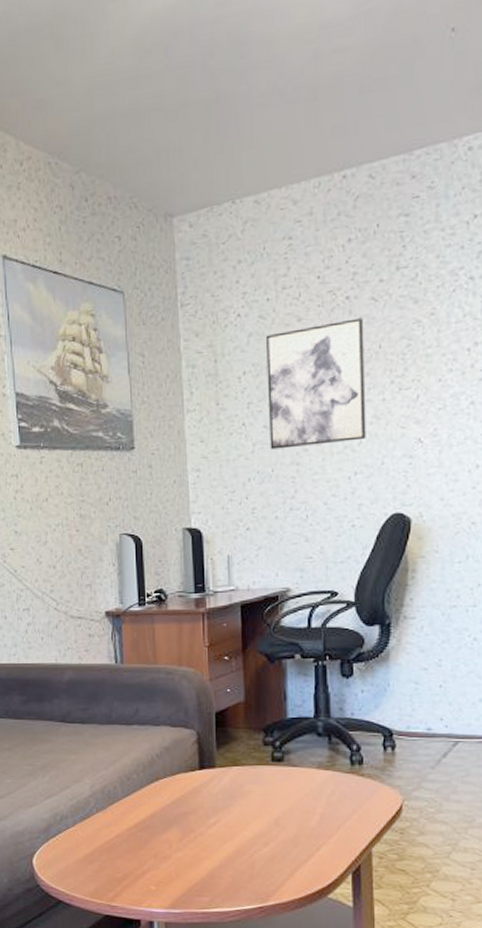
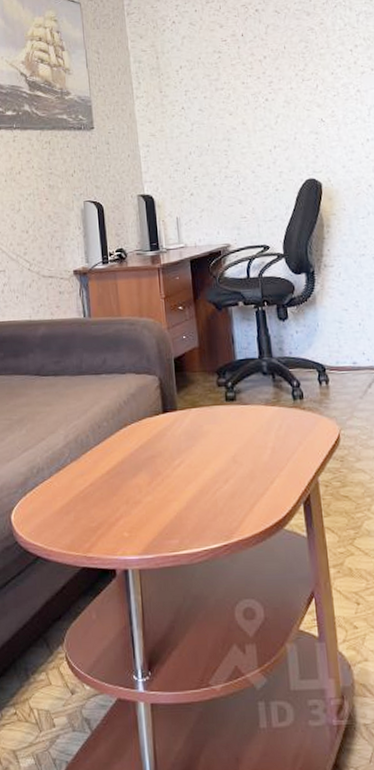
wall art: present [266,318,366,450] -> none [196,26,281,128]

